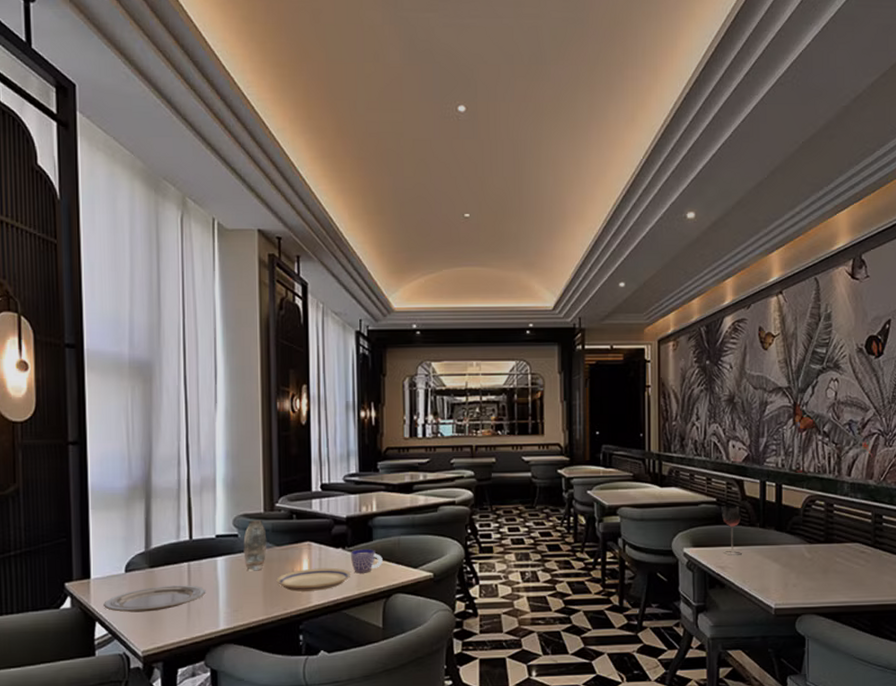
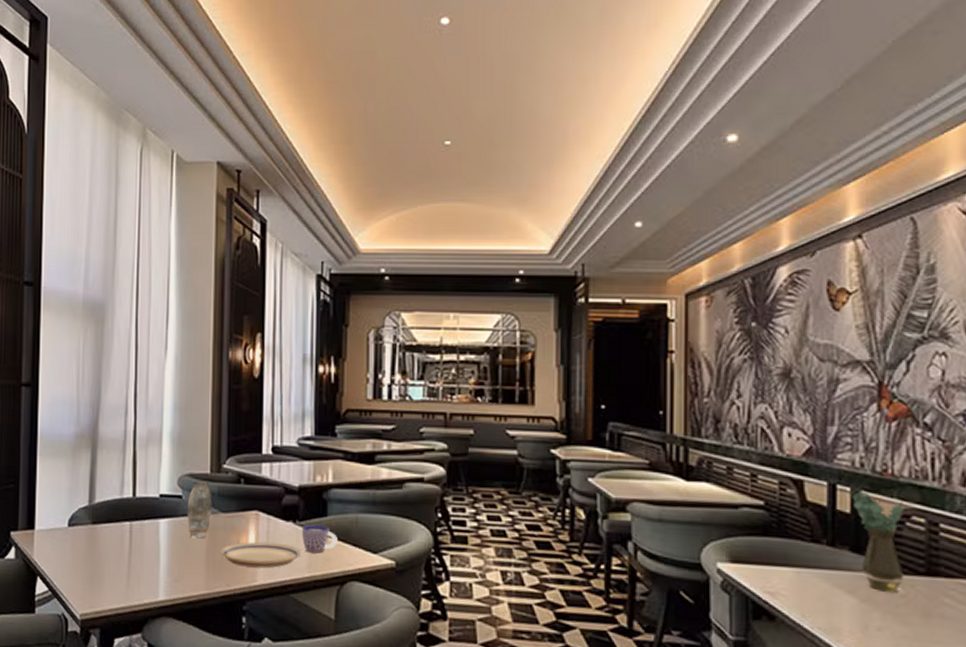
plate: present [104,585,206,613] -> none [46,545,147,572]
wineglass: present [721,504,742,555] -> none [771,510,801,580]
vase: none [774,481,811,558] -> present [849,485,904,592]

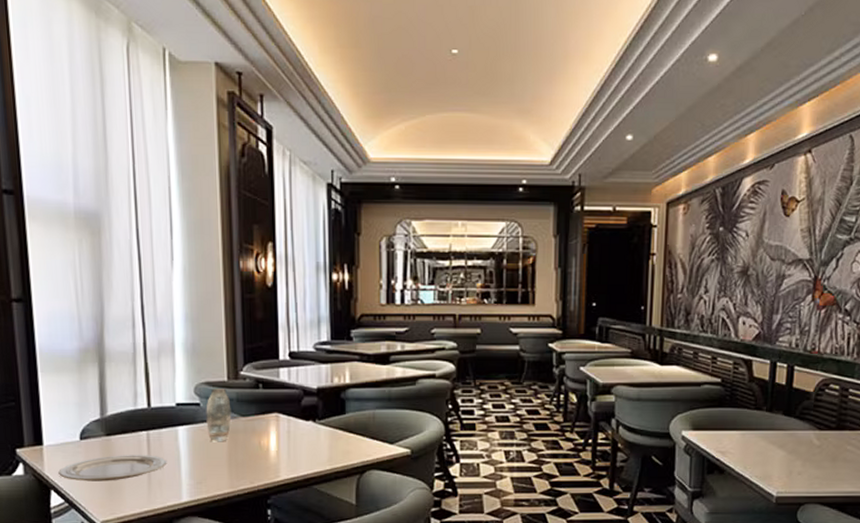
plate: none [46,545,147,572] -> present [58,455,167,482]
plate: present [220,541,302,569] -> none [242,441,323,465]
cup: present [301,525,338,554] -> none [321,423,356,448]
vase: present [849,485,904,592] -> none [786,362,825,444]

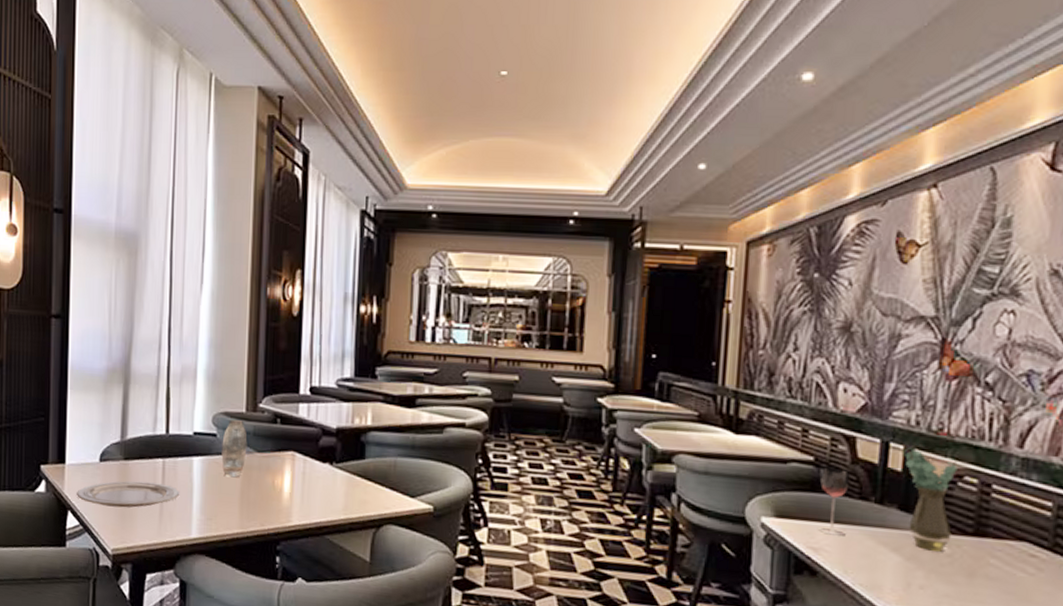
wineglass: none [725,386,748,440] -> present [818,466,851,536]
vase: none [786,362,825,444] -> present [902,443,958,552]

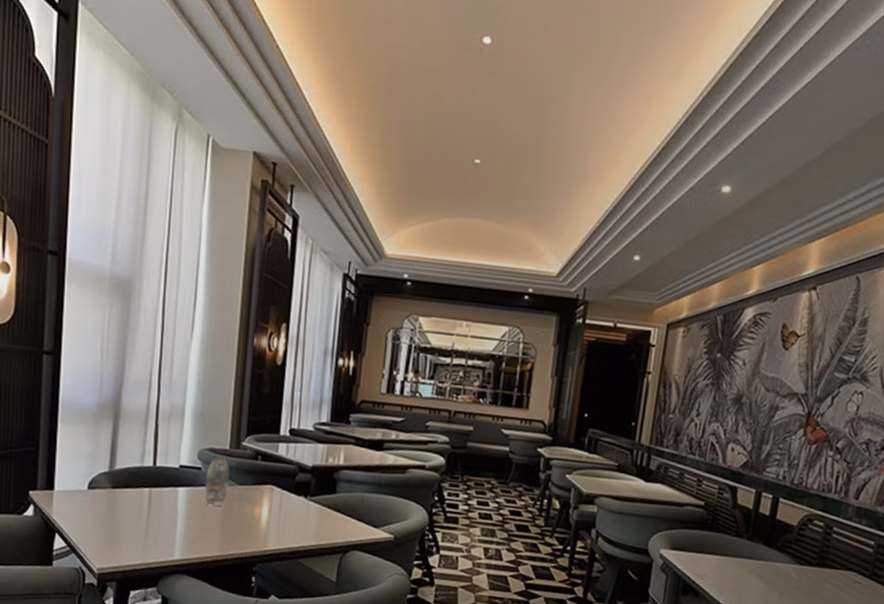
plate: present [77,481,180,508] -> none [64,507,165,532]
wineglass: present [818,466,851,536] -> none [703,510,731,565]
vase: present [902,443,958,552] -> none [770,493,810,578]

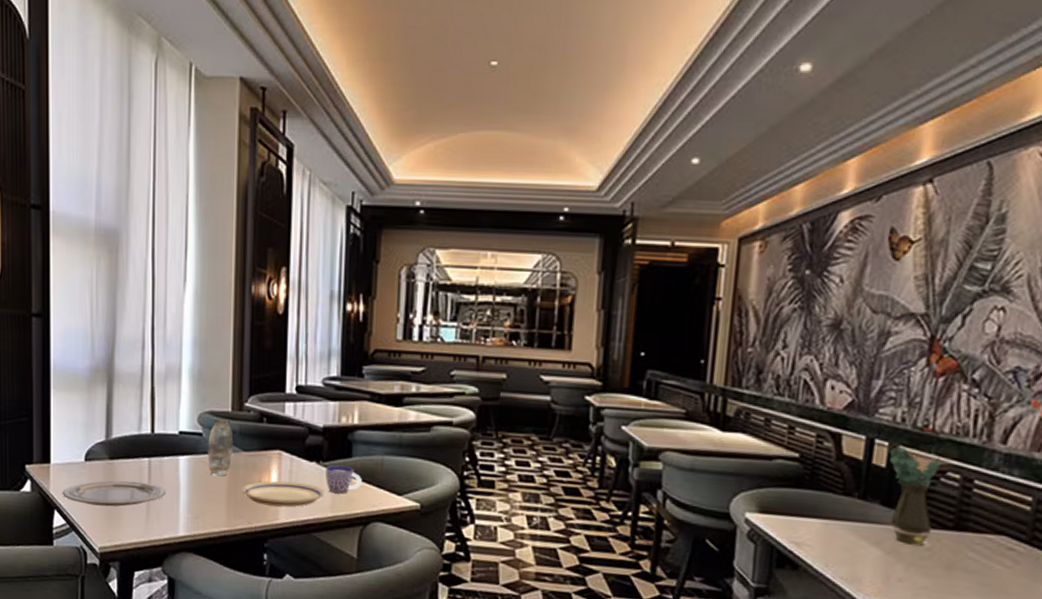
plate: none [64,507,165,532] -> present [63,480,167,507]
plate: none [235,512,311,536] -> present [241,481,325,507]
cup: none [311,500,344,526] -> present [325,465,362,494]
vase: none [770,493,810,578] -> present [887,440,941,546]

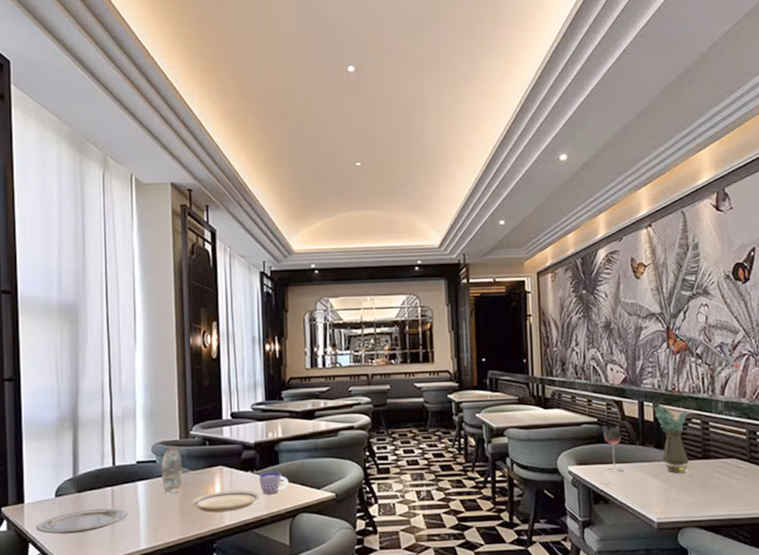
wineglass: none [801,463,835,531] -> present [602,424,624,472]

